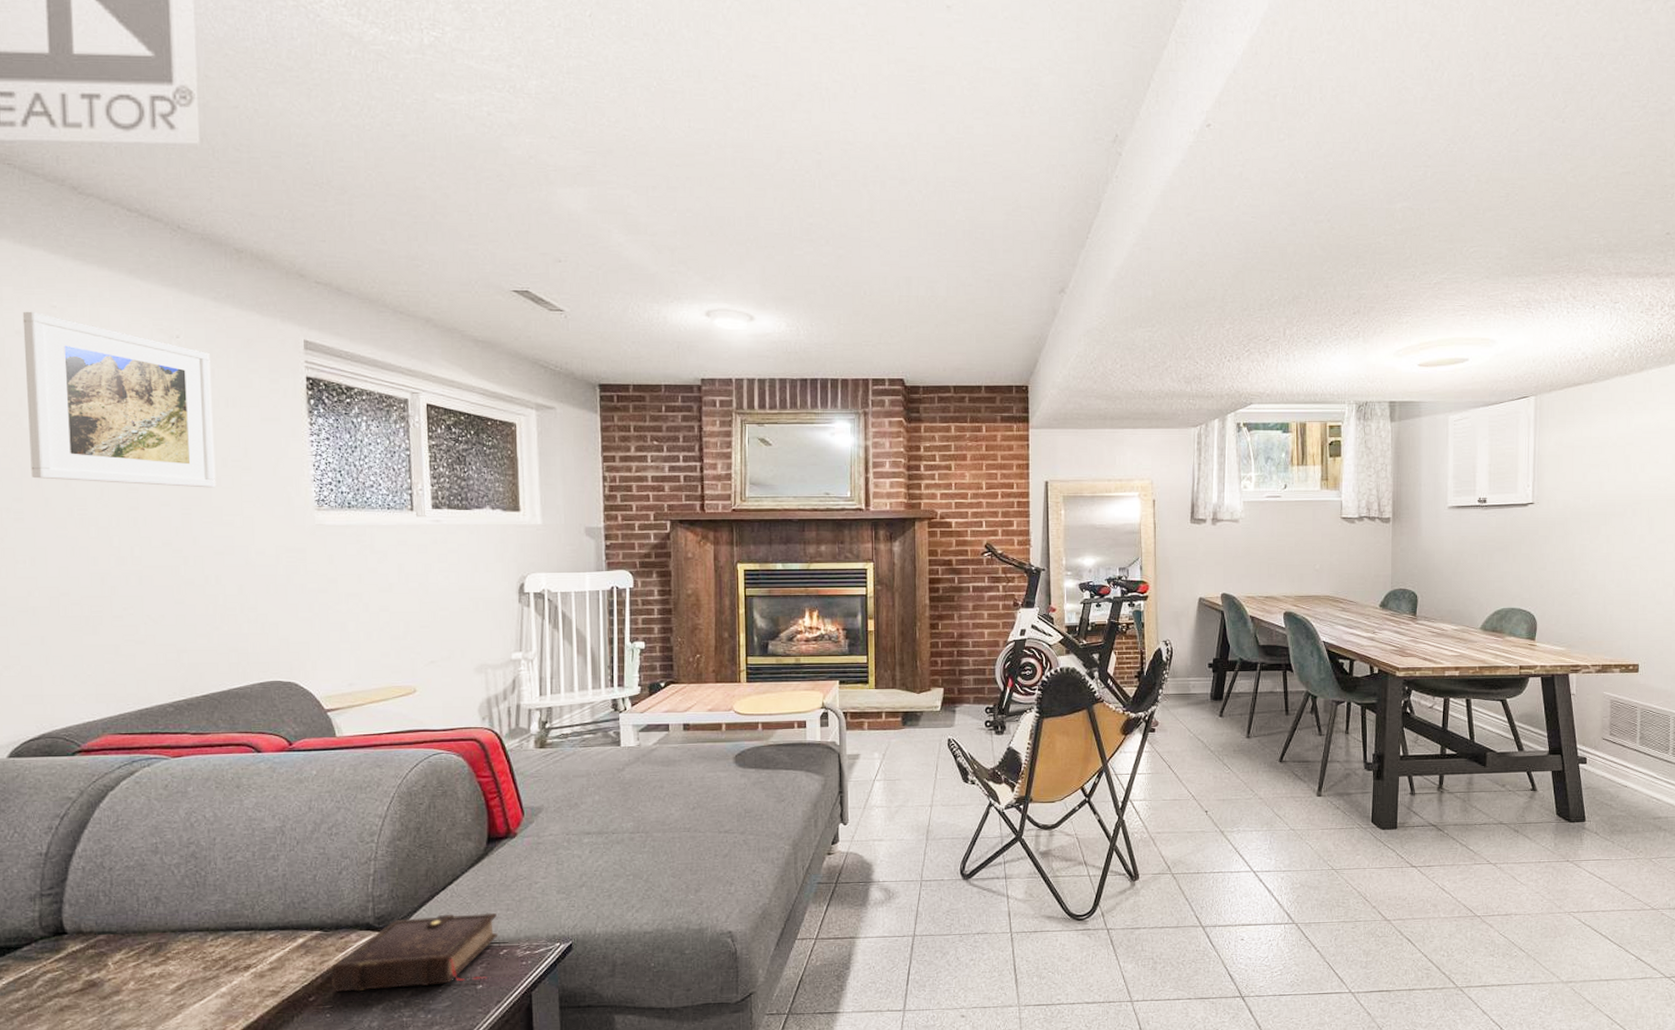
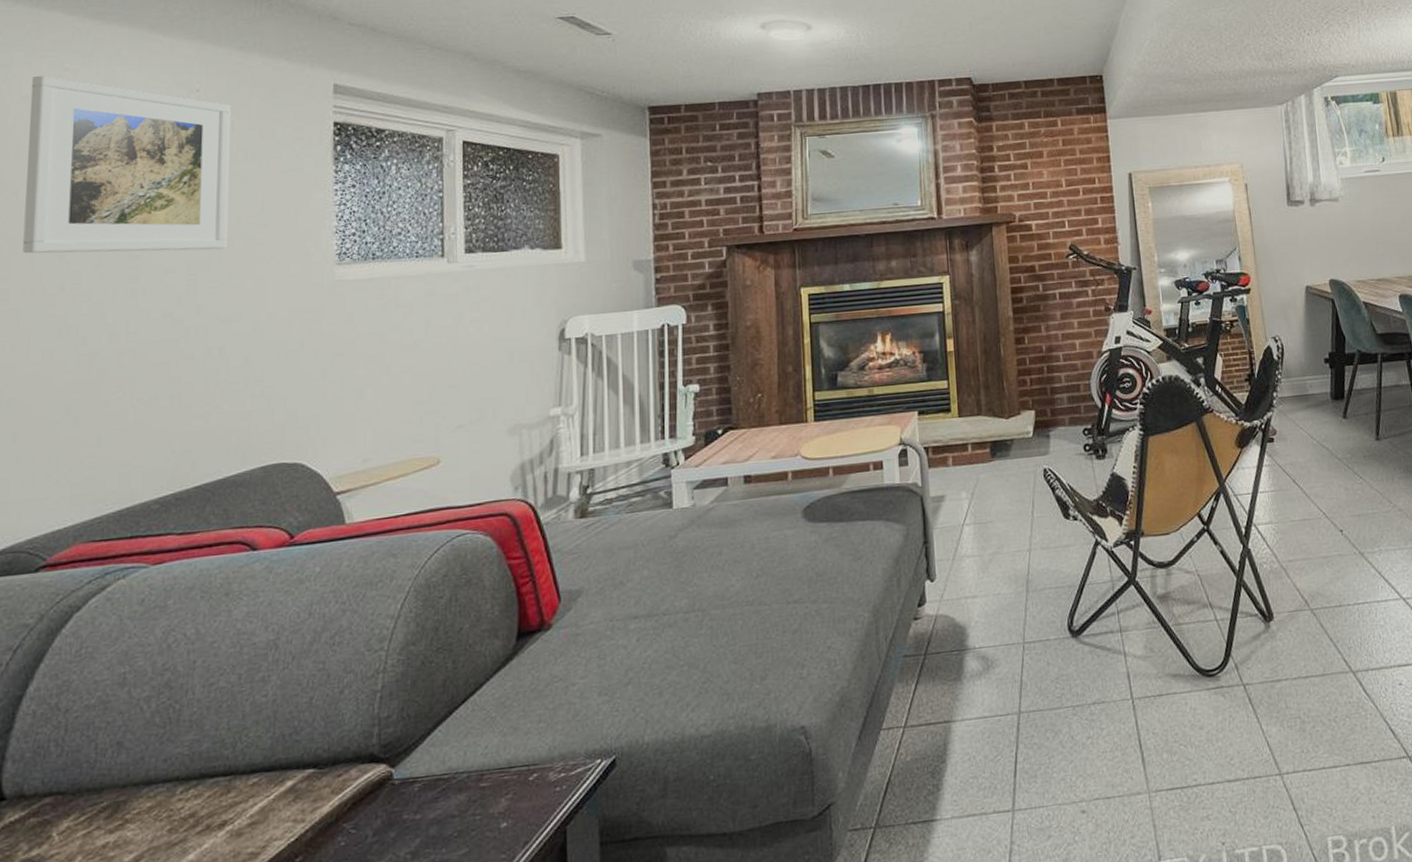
book: present [332,912,497,993] -> none [324,727,526,848]

